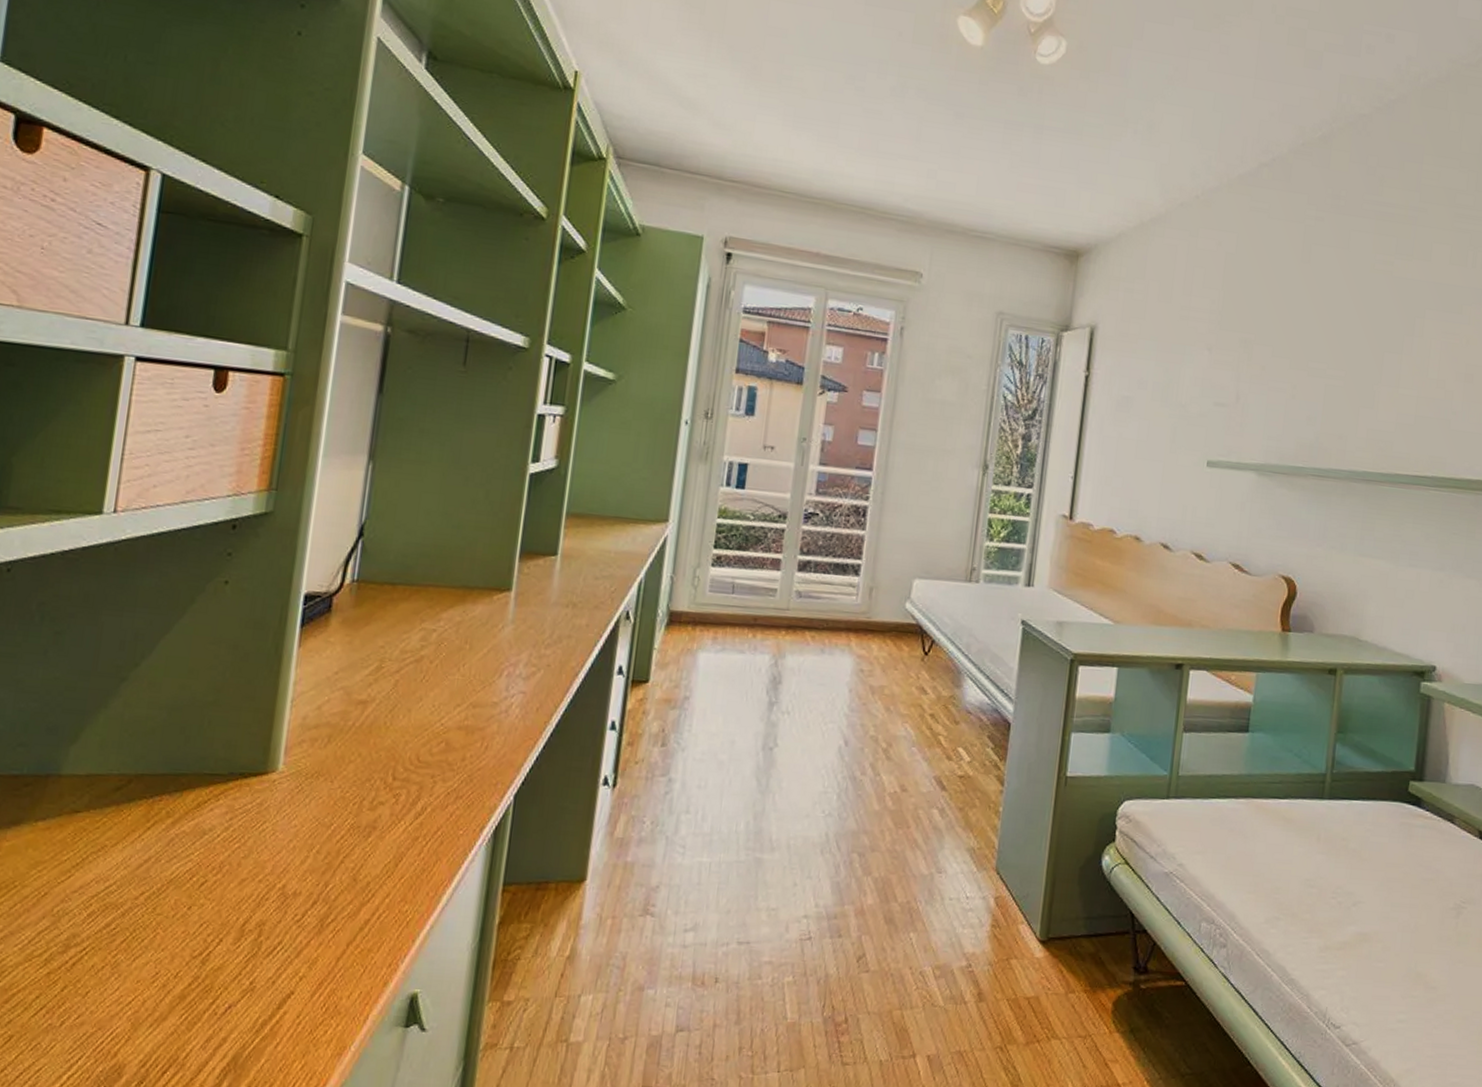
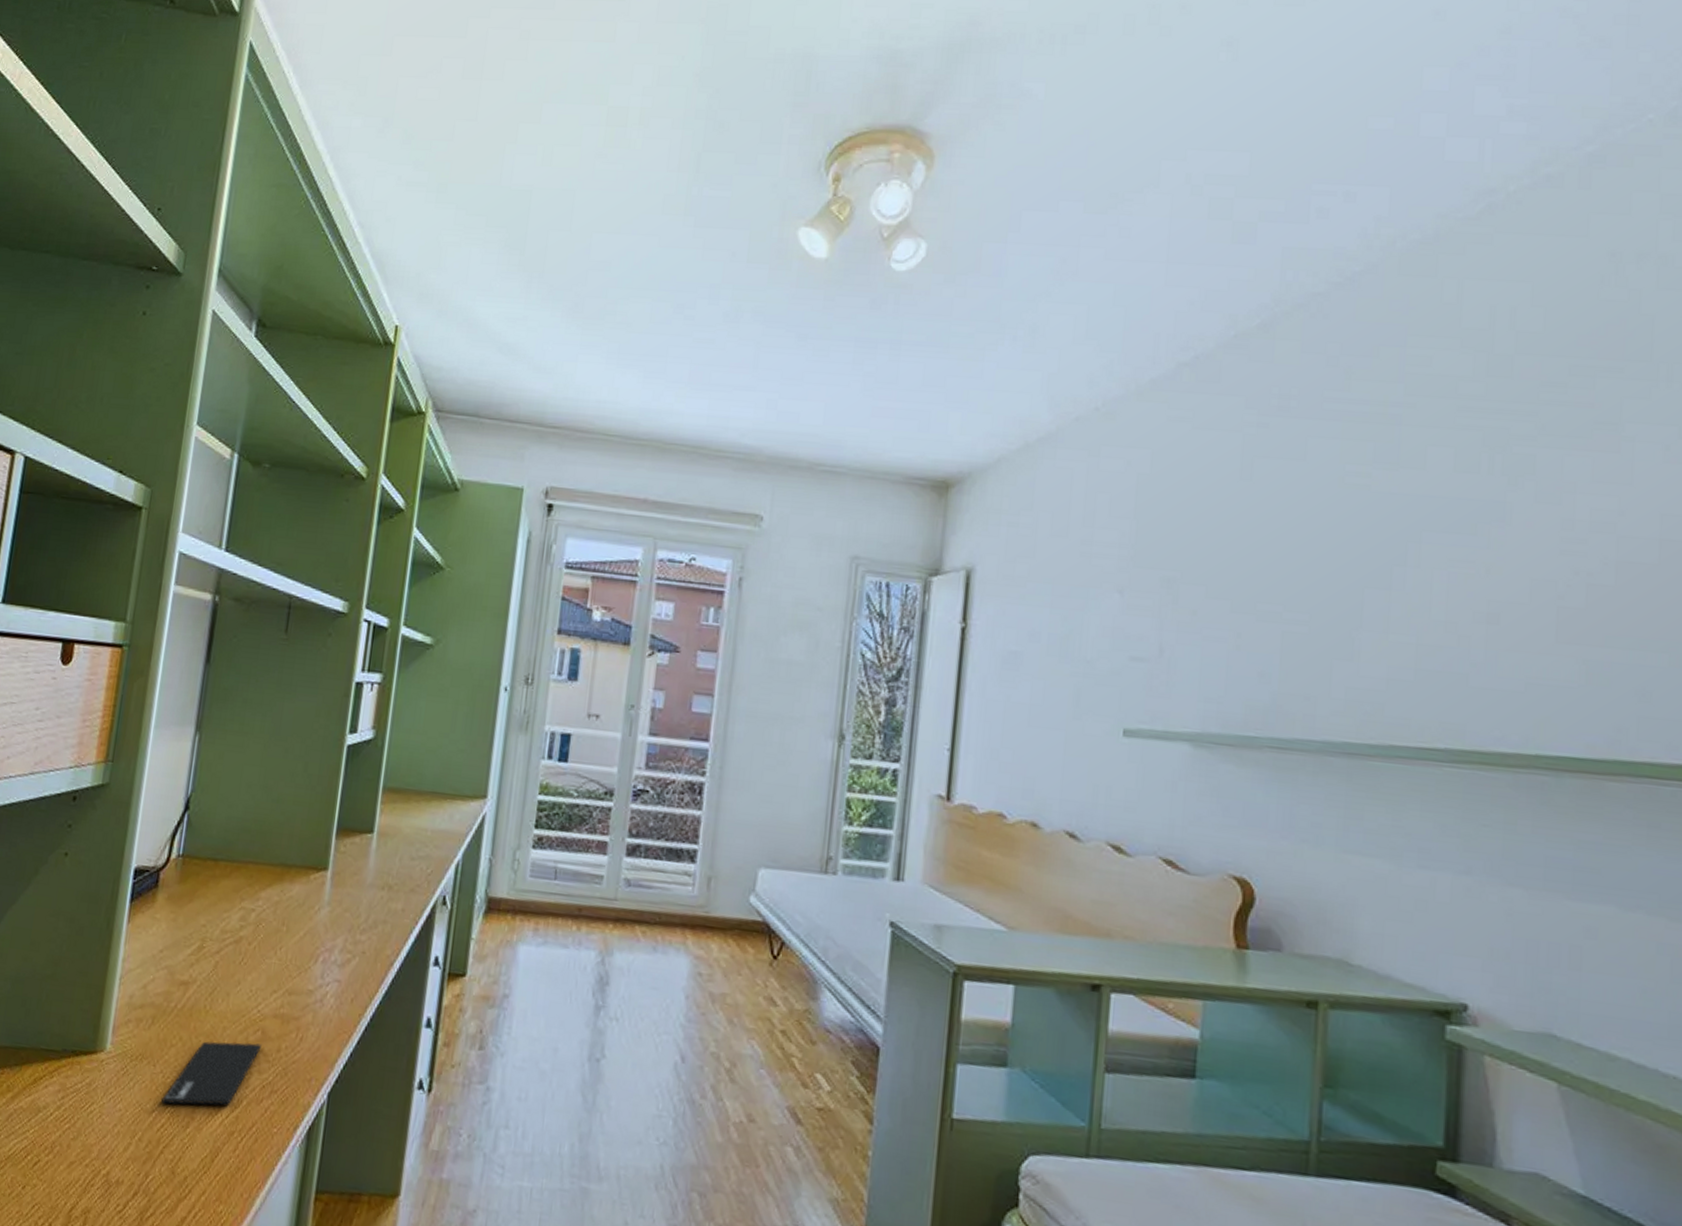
smartphone: none [340,754,446,817] -> present [161,1041,262,1106]

